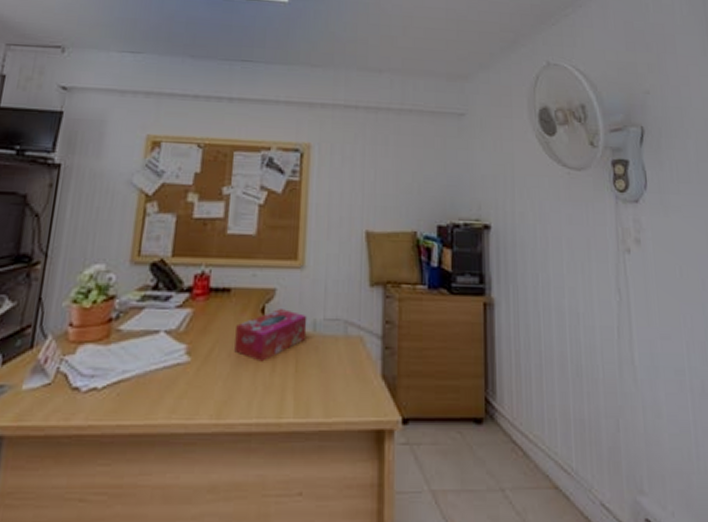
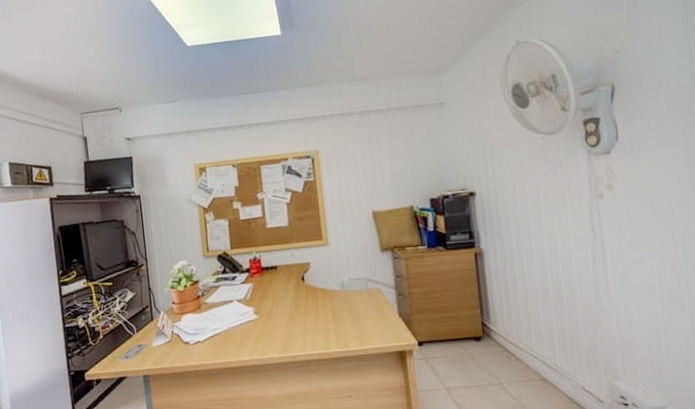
tissue box: present [234,309,307,362] -> none [286,276,338,314]

